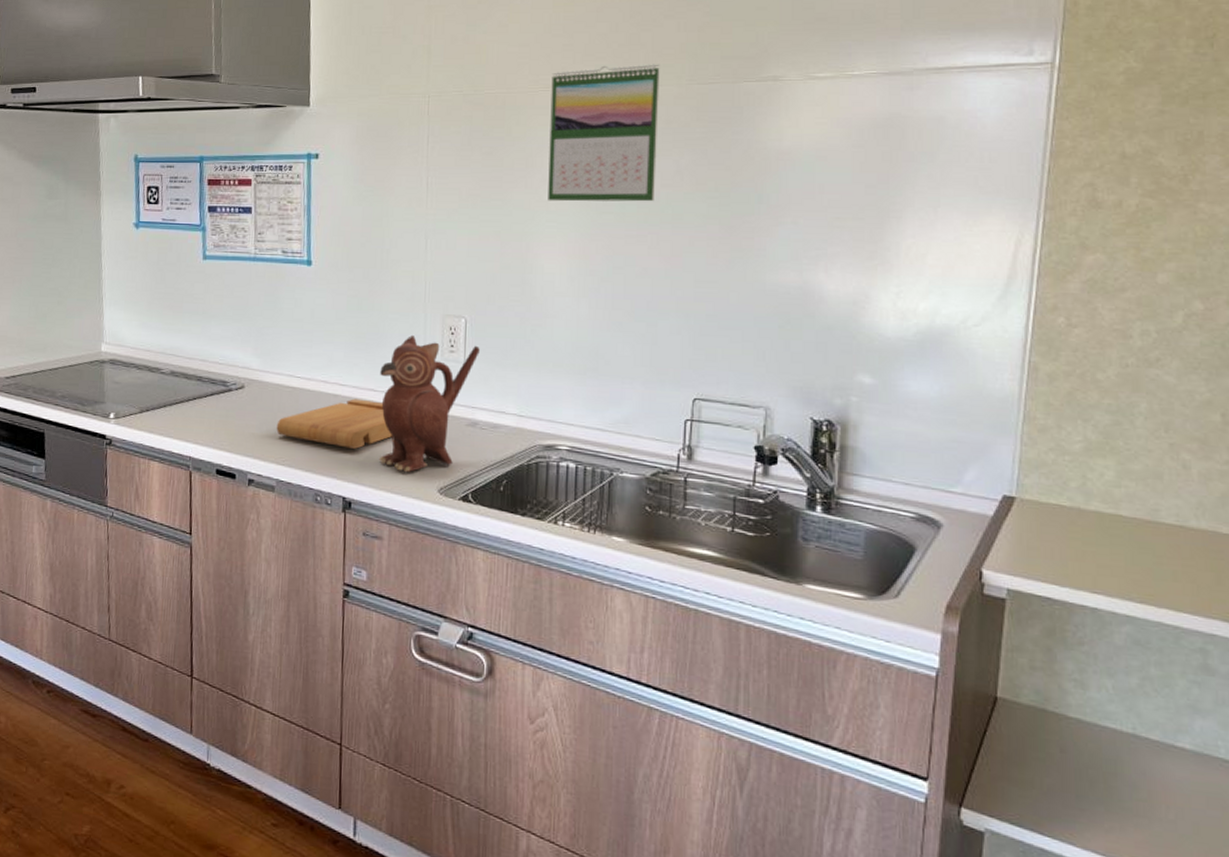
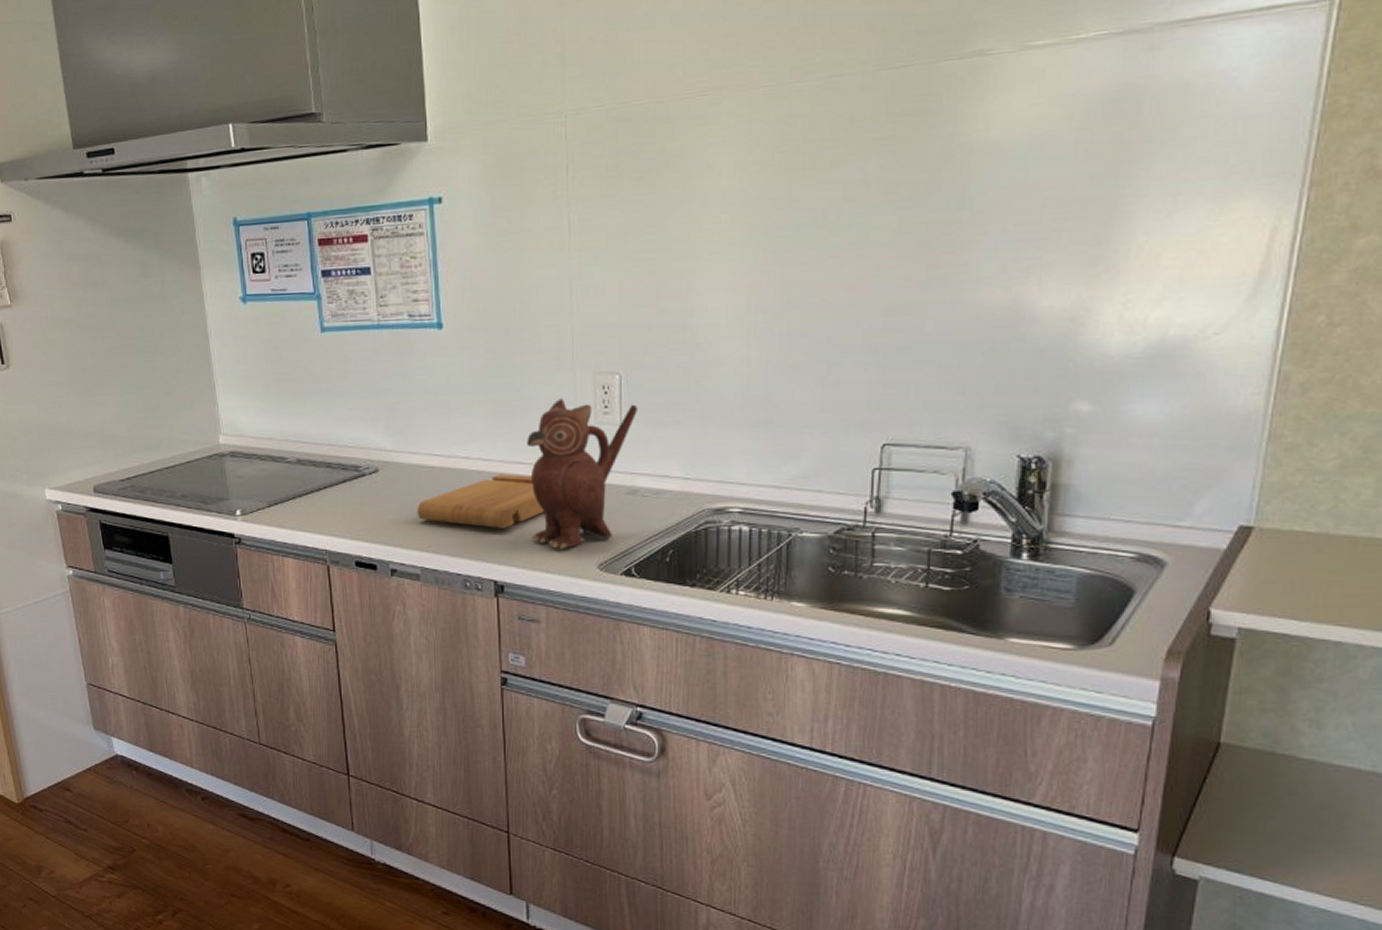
calendar: present [548,64,661,202] -> none [710,48,842,230]

